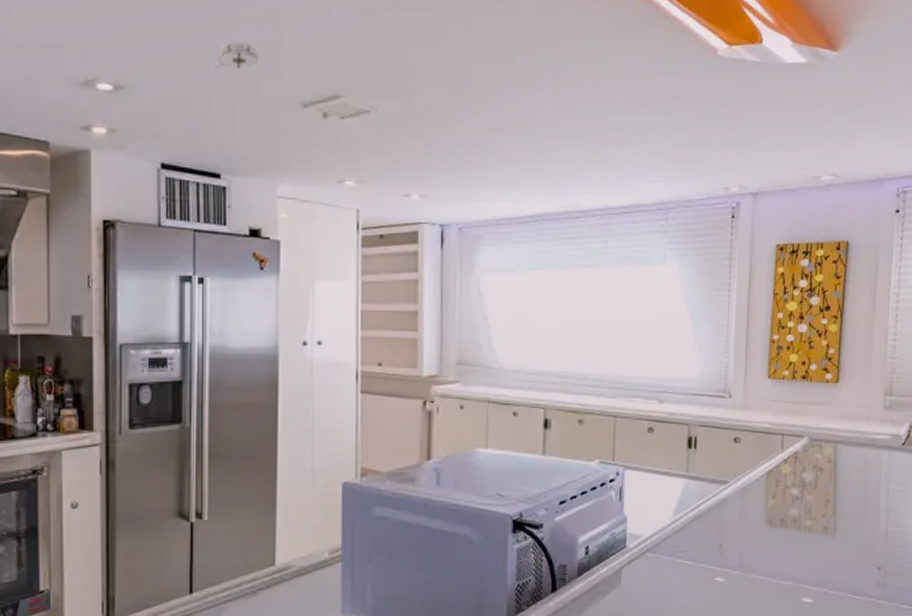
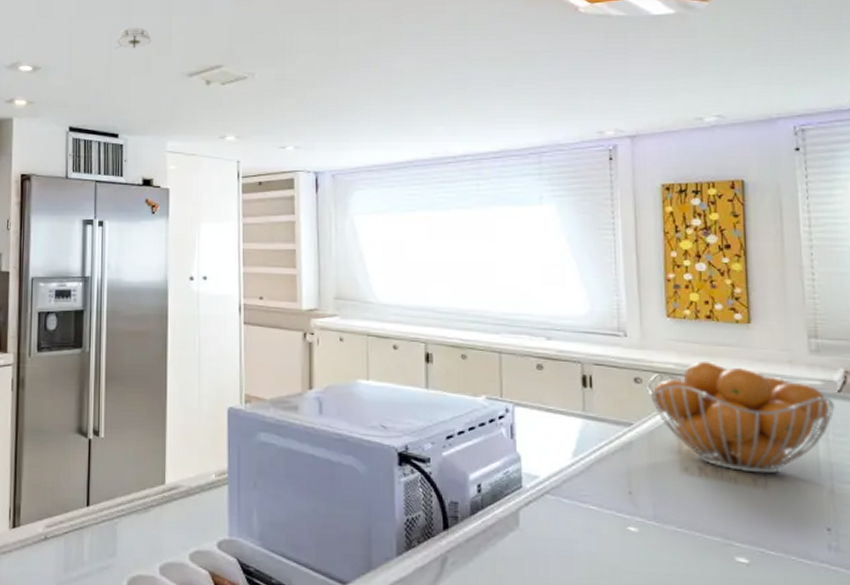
fruit basket: none [744,419,898,522] -> present [647,361,835,474]

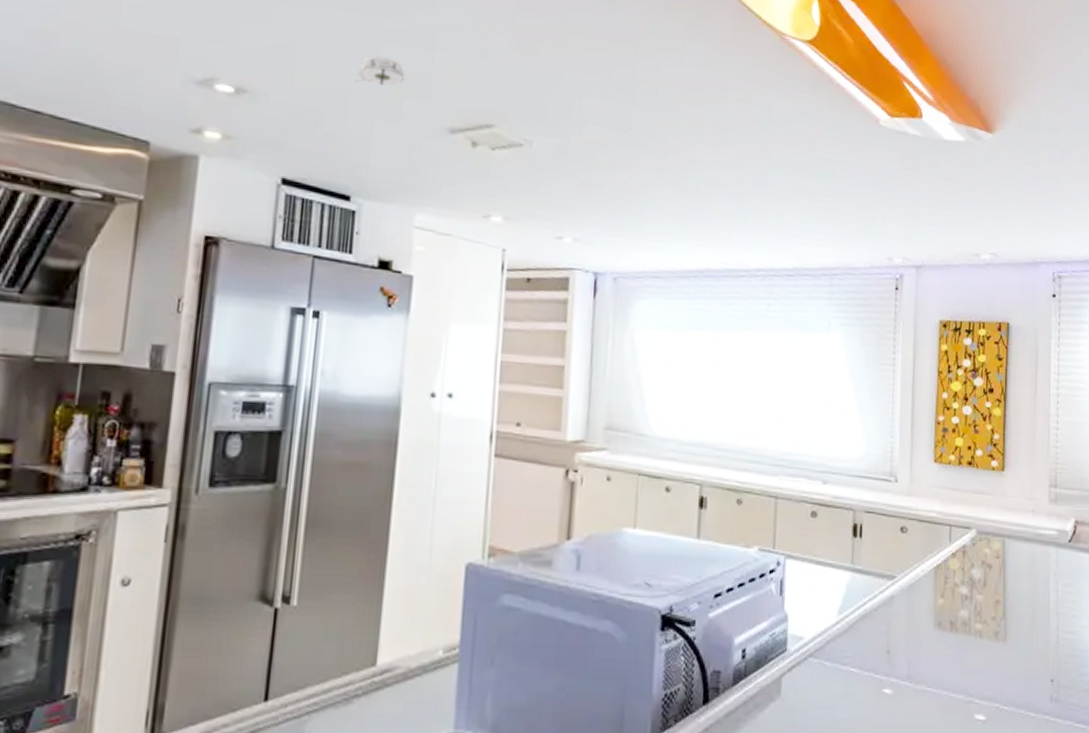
fruit basket: present [647,361,835,474] -> none [911,509,1066,626]

